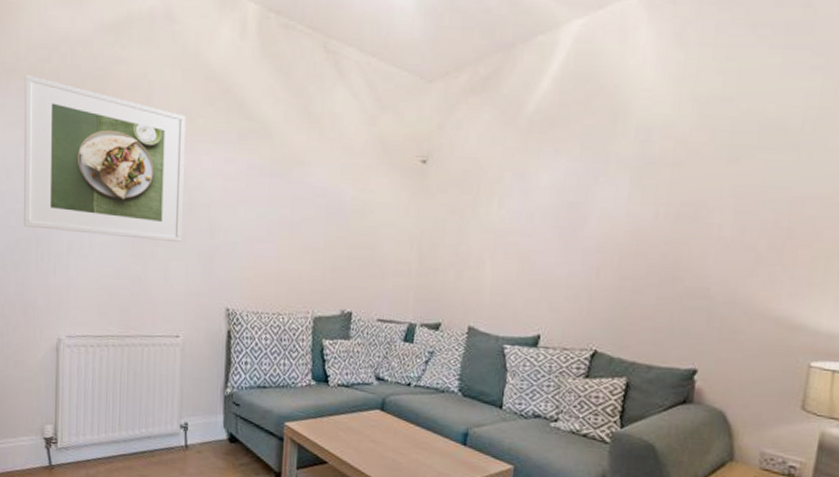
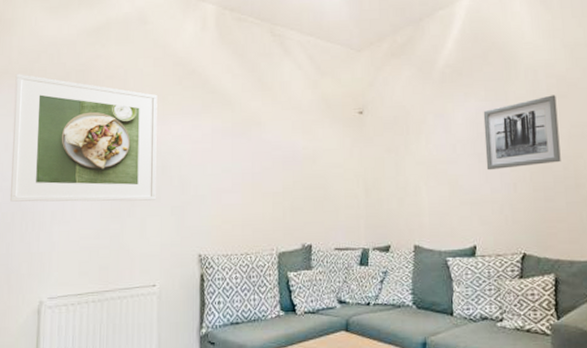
wall art: none [567,162,670,249] -> present [483,95,561,171]

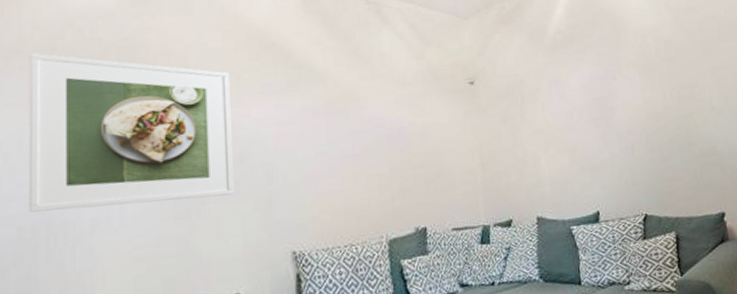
wall art: present [483,95,561,171] -> none [597,58,674,135]

